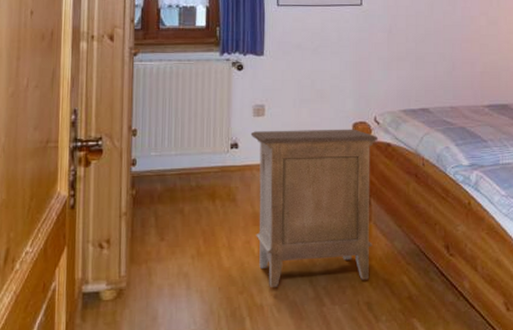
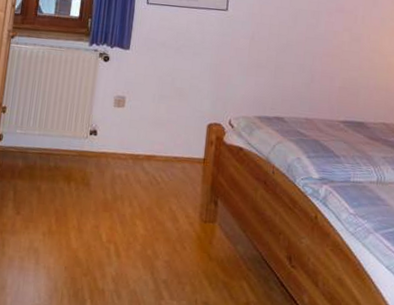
nightstand: present [250,129,379,287] -> none [105,121,232,280]

